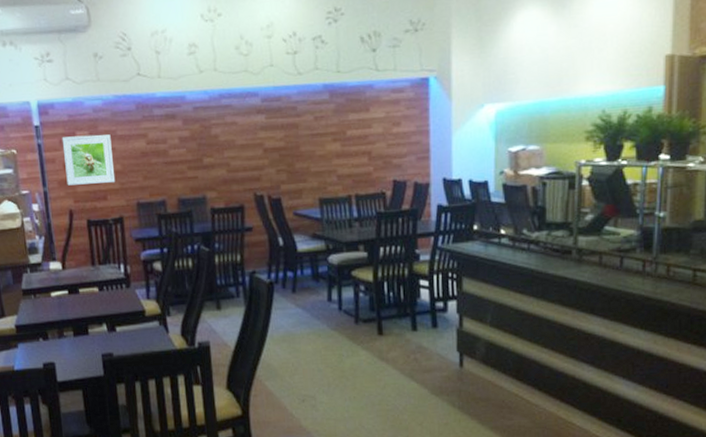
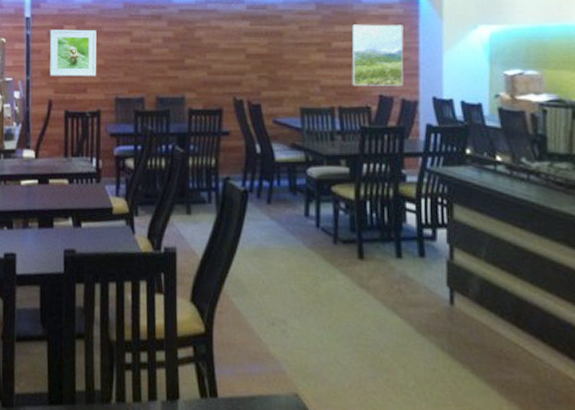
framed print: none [365,108,416,173] -> present [351,24,404,86]

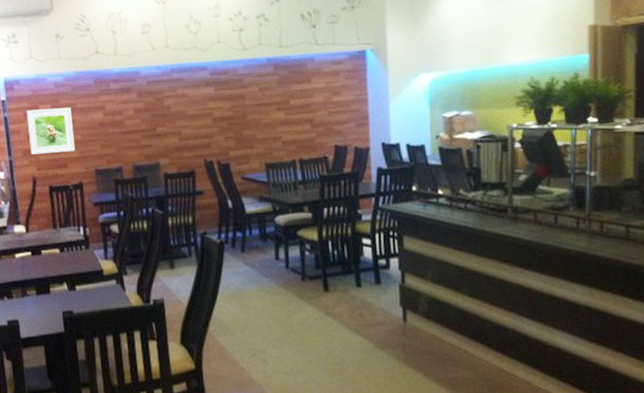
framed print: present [351,24,404,86] -> none [307,79,356,139]

